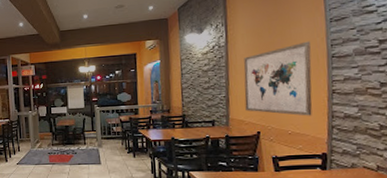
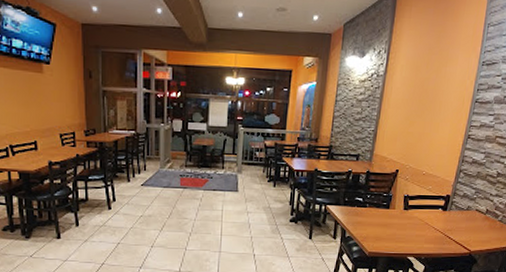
wall art: present [243,41,312,116] -> none [390,82,462,159]

